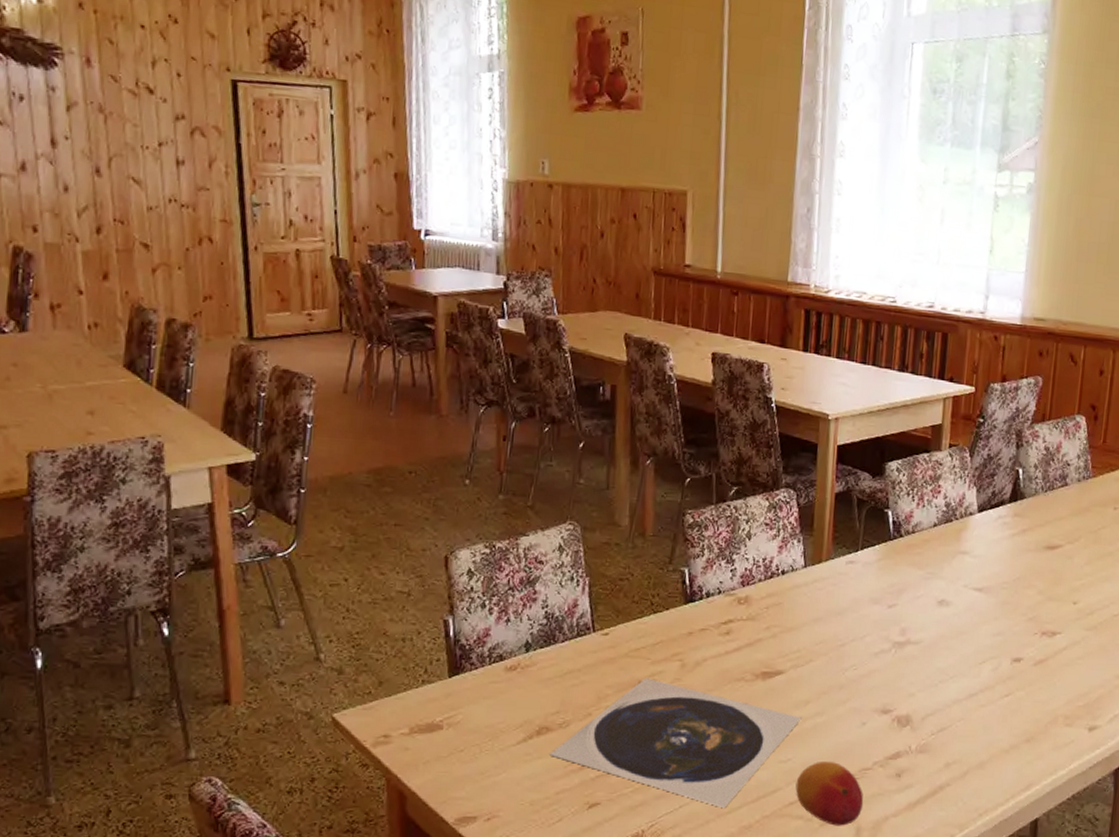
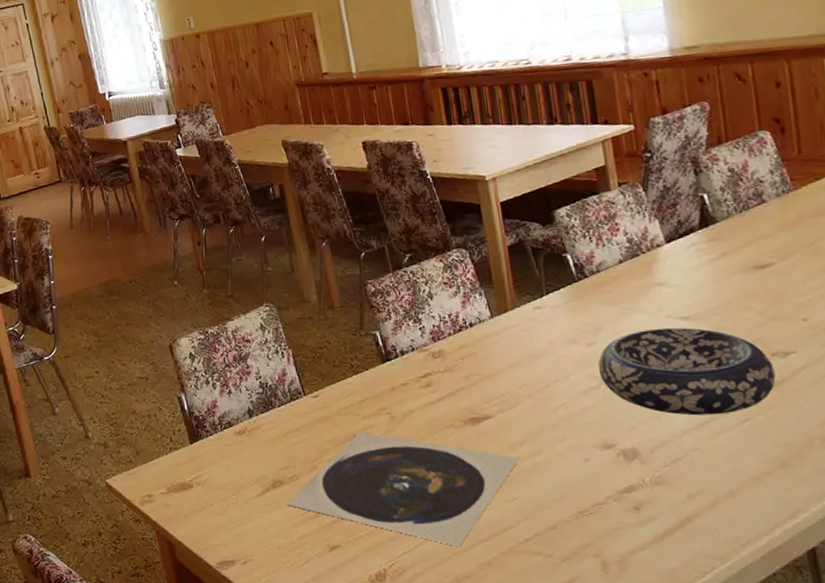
fruit: present [795,760,864,826] -> none [527,497,605,561]
decorative bowl: none [893,596,1042,687] -> present [598,327,776,416]

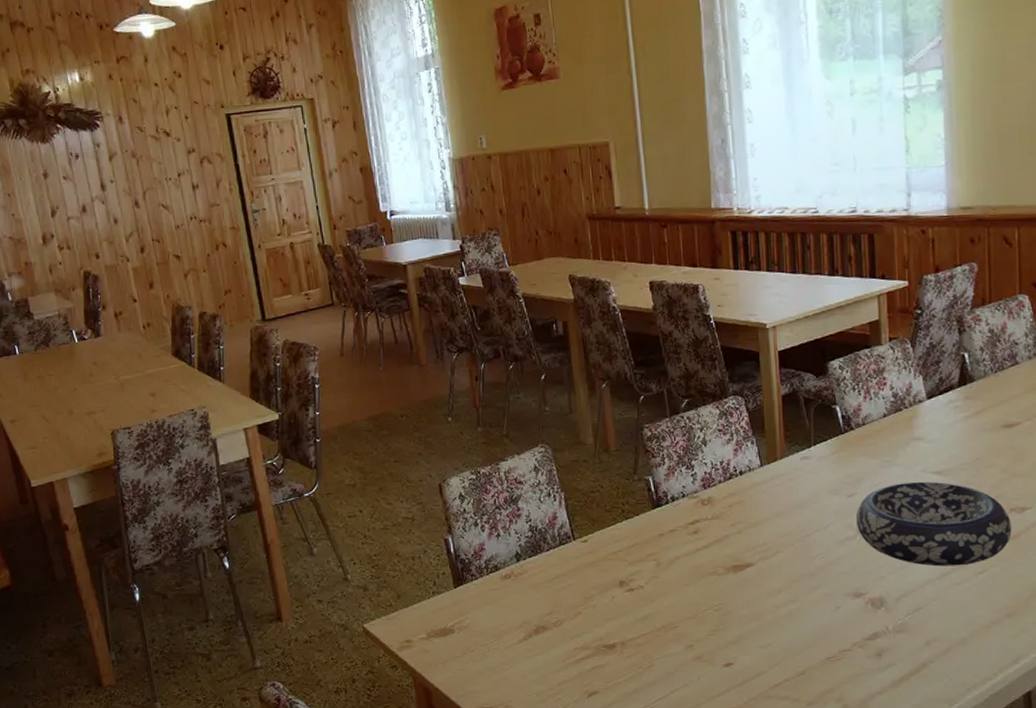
plate: present [286,432,520,547] -> none [548,578,776,693]

